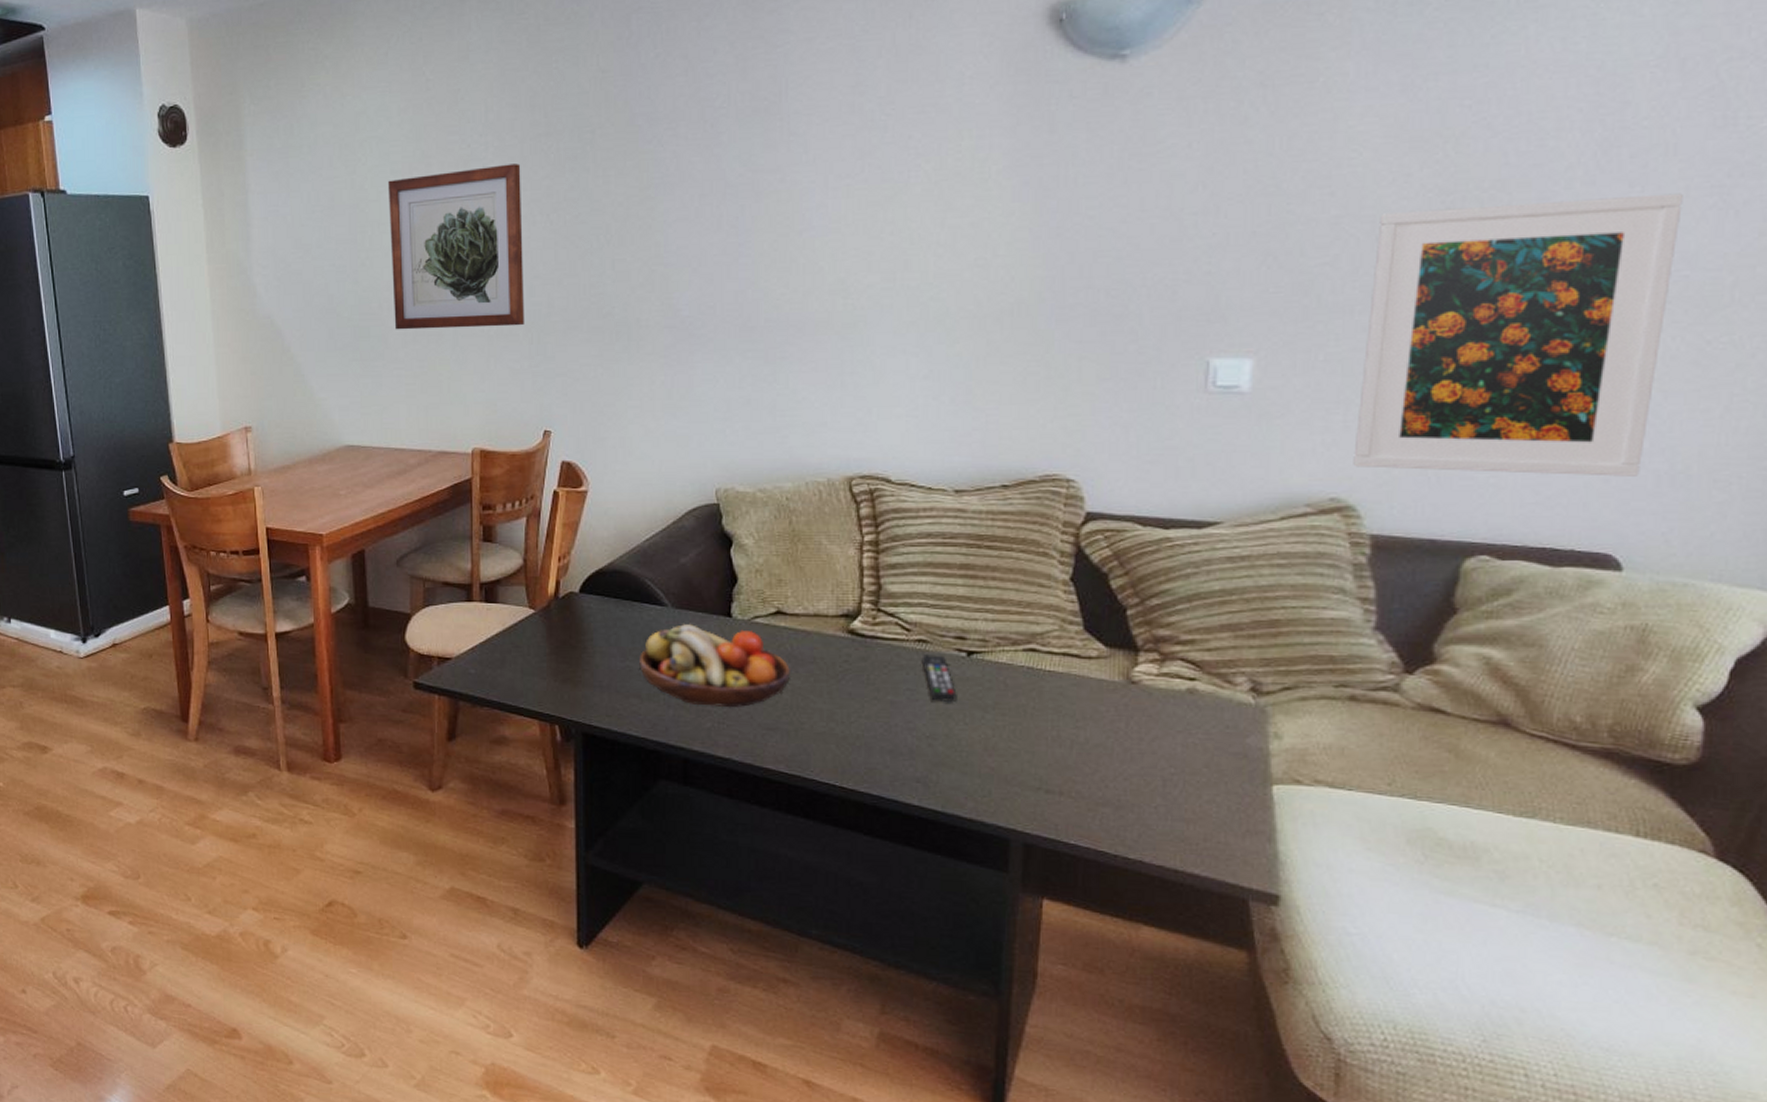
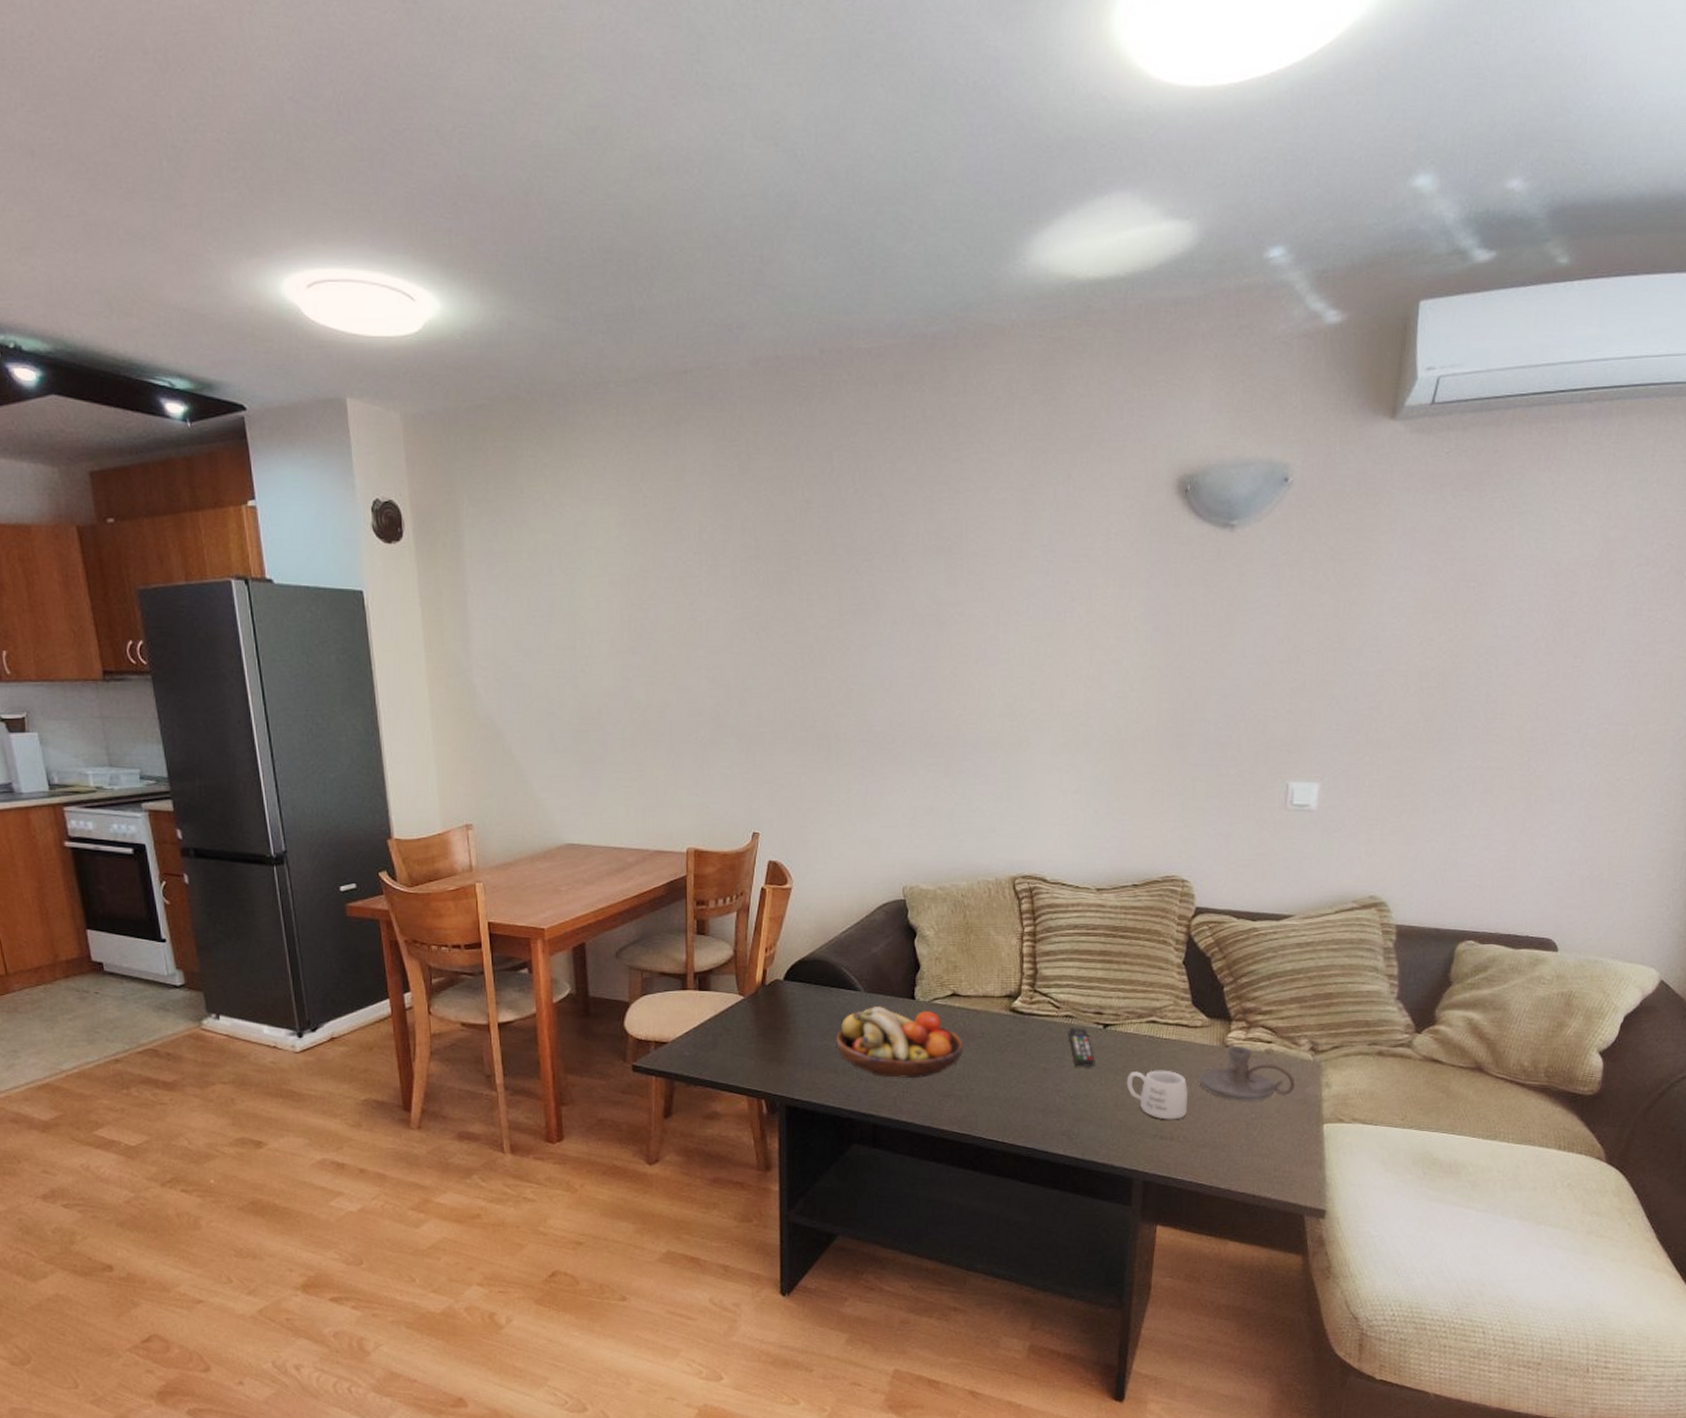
wall art: present [387,163,524,330] -> none [606,583,735,735]
mug: none [998,708,1081,770] -> present [1126,1070,1188,1120]
candle holder: none [1095,683,1231,754] -> present [1198,1046,1296,1103]
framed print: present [1353,193,1683,477] -> none [1386,665,1607,880]

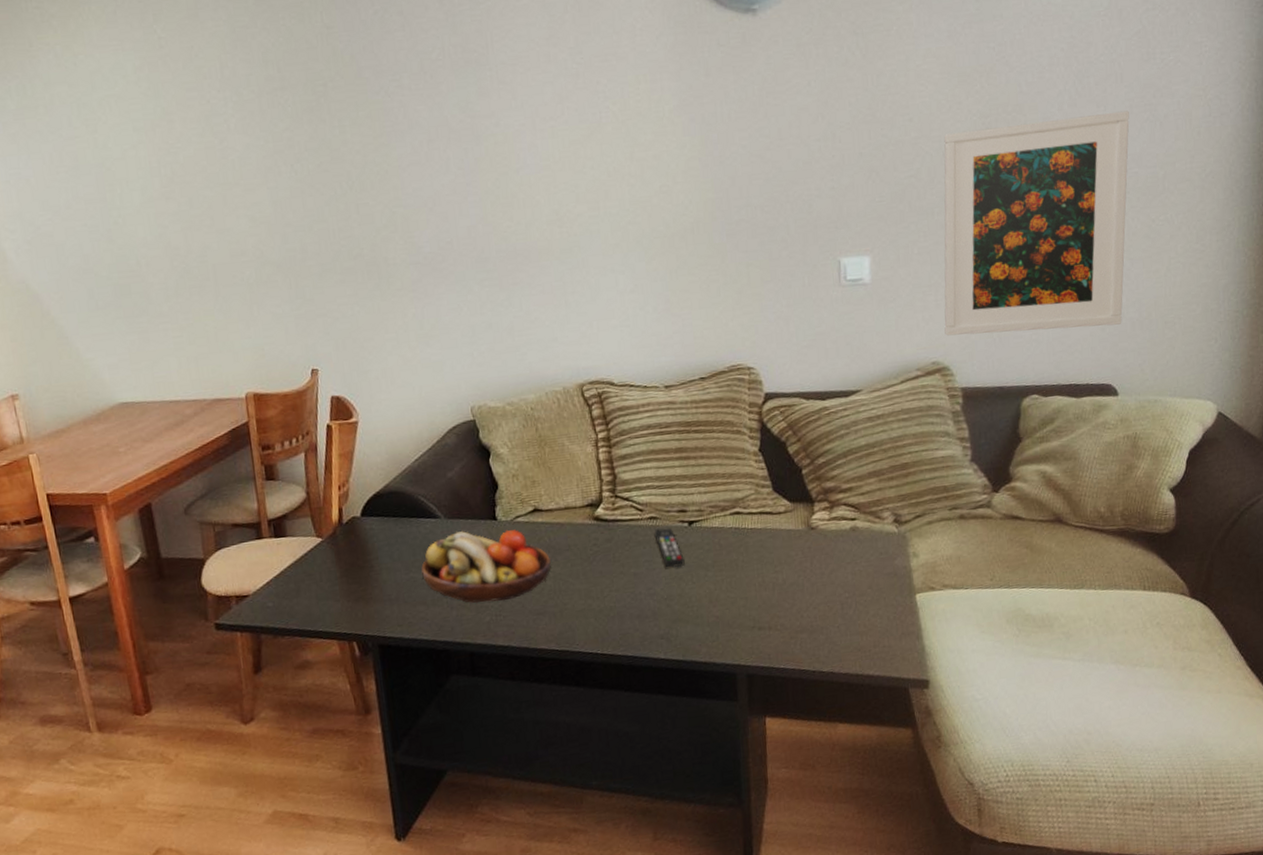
mug: present [1126,1070,1188,1120] -> none [717,560,781,610]
candle holder: present [1198,1046,1296,1103] -> none [788,526,884,582]
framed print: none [1386,665,1607,880] -> present [944,110,1129,336]

